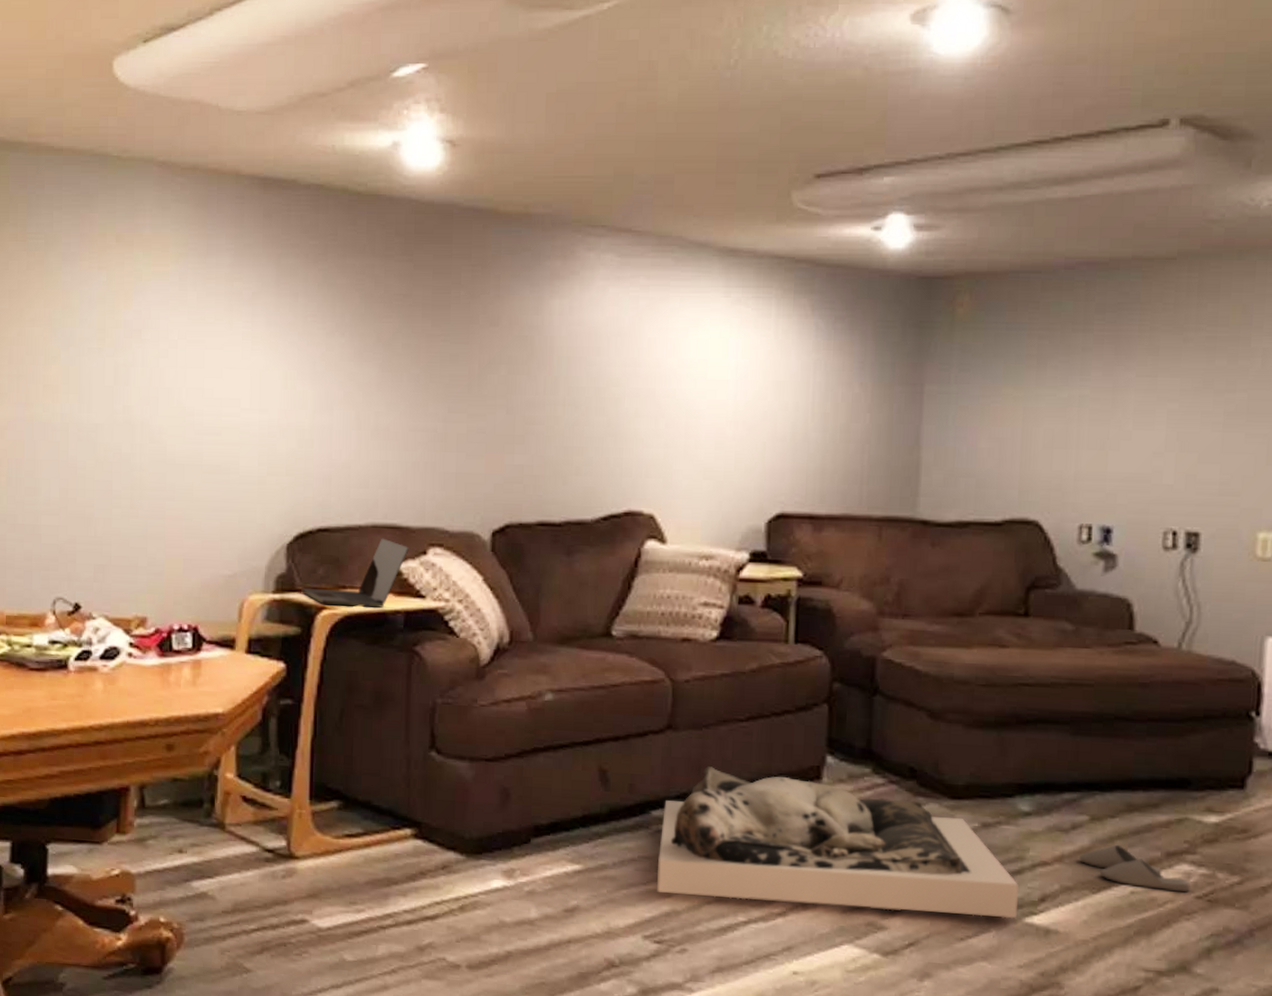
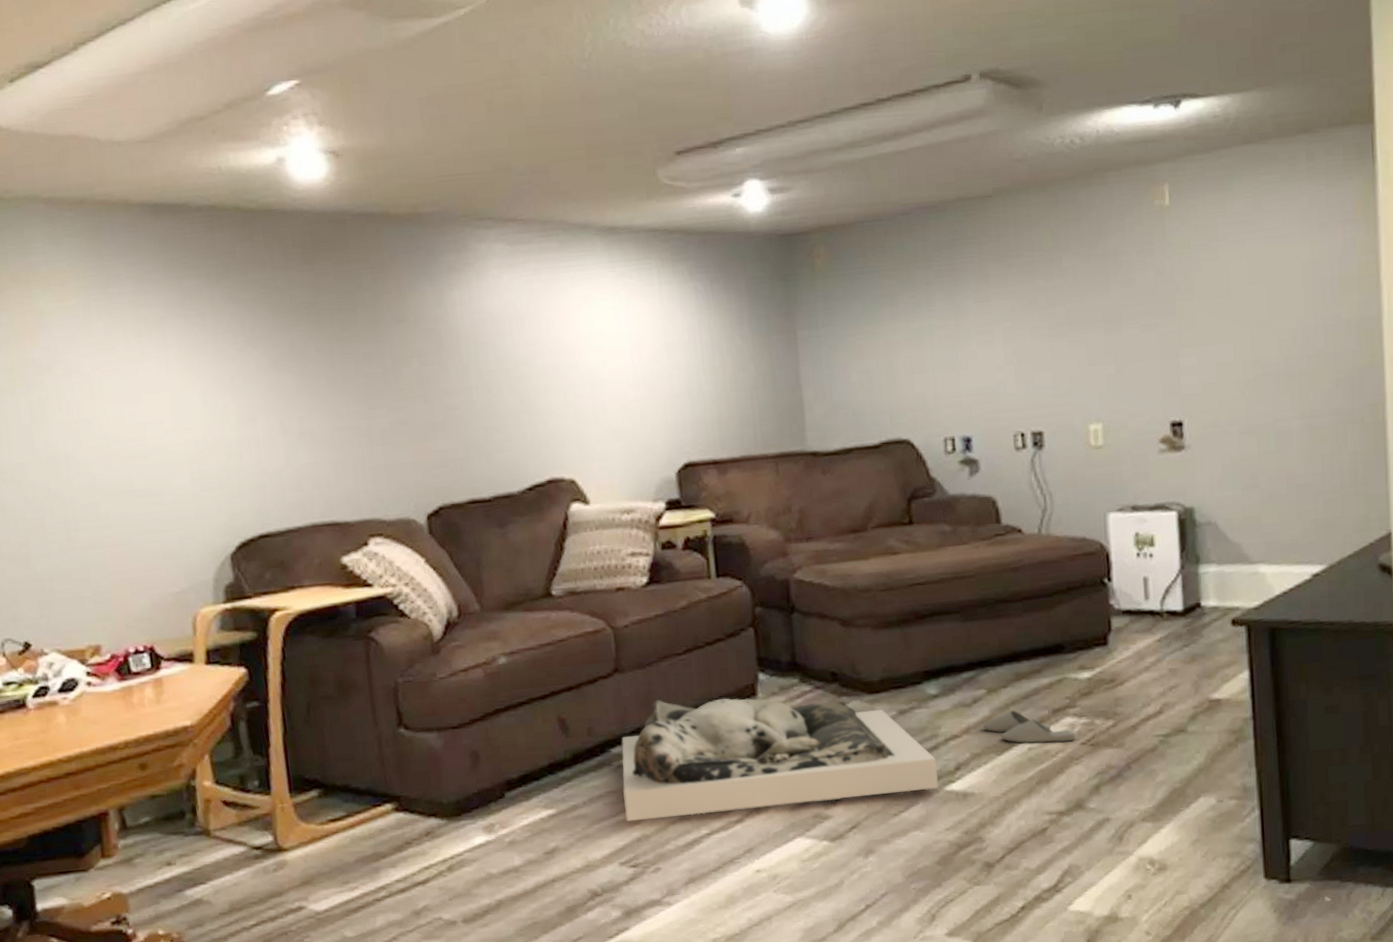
laptop: present [301,538,409,608] -> none [251,535,351,607]

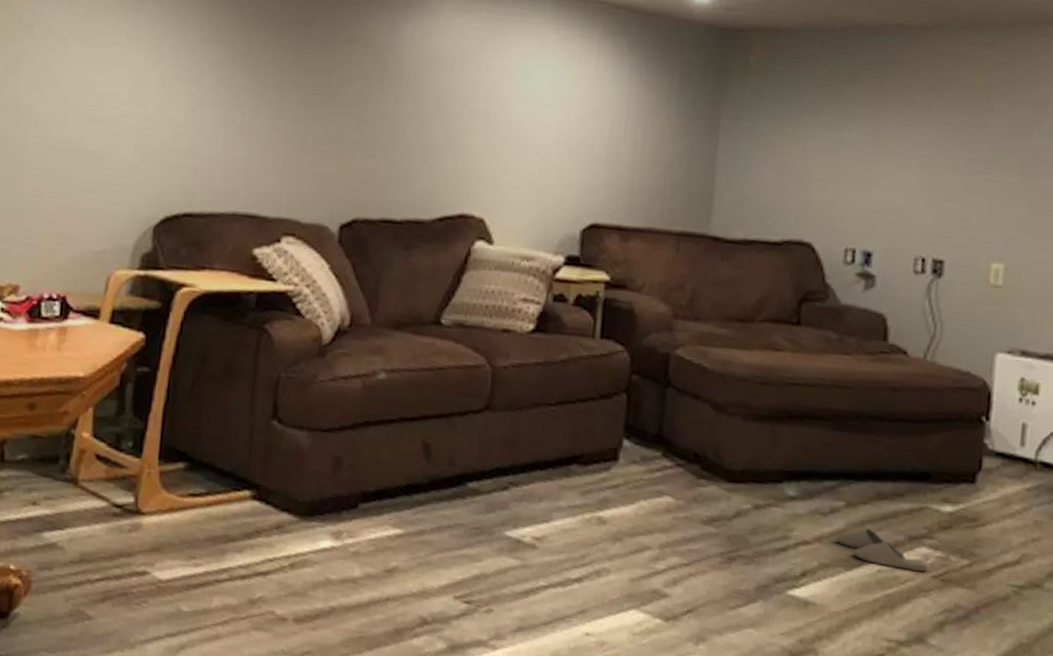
dog bed: present [621,698,938,821] -> none [469,444,783,591]

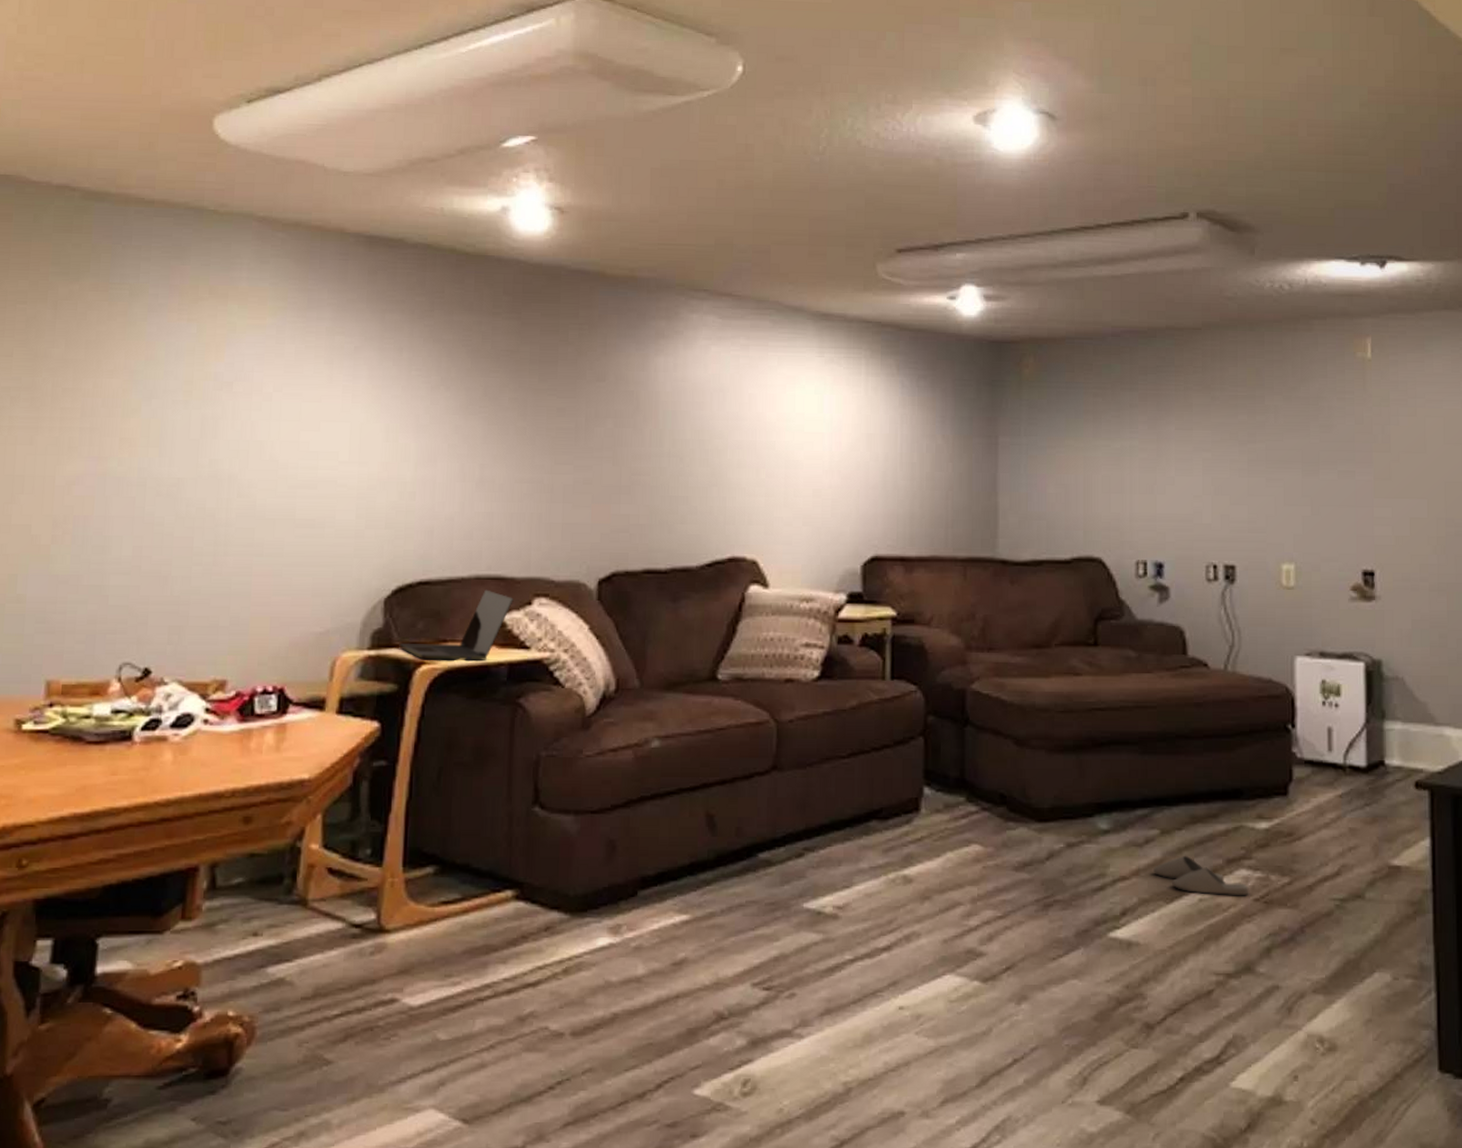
laptop: none [164,225,265,288] -> present [399,589,514,660]

